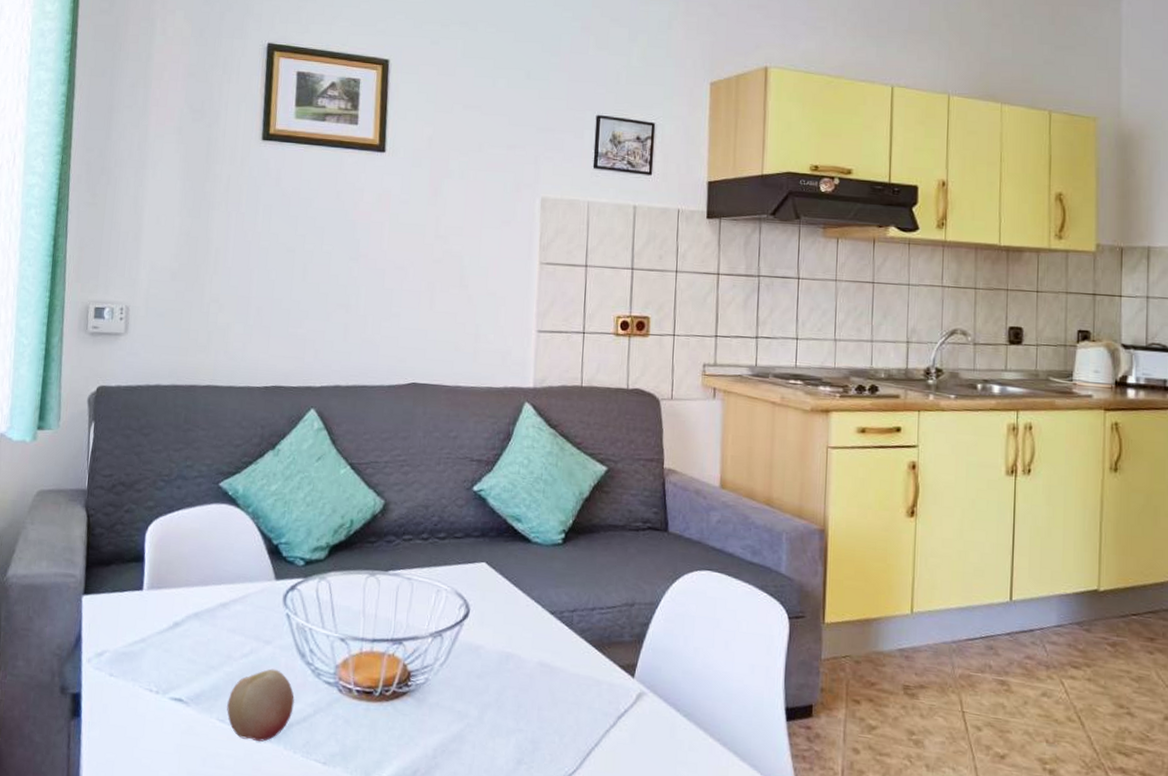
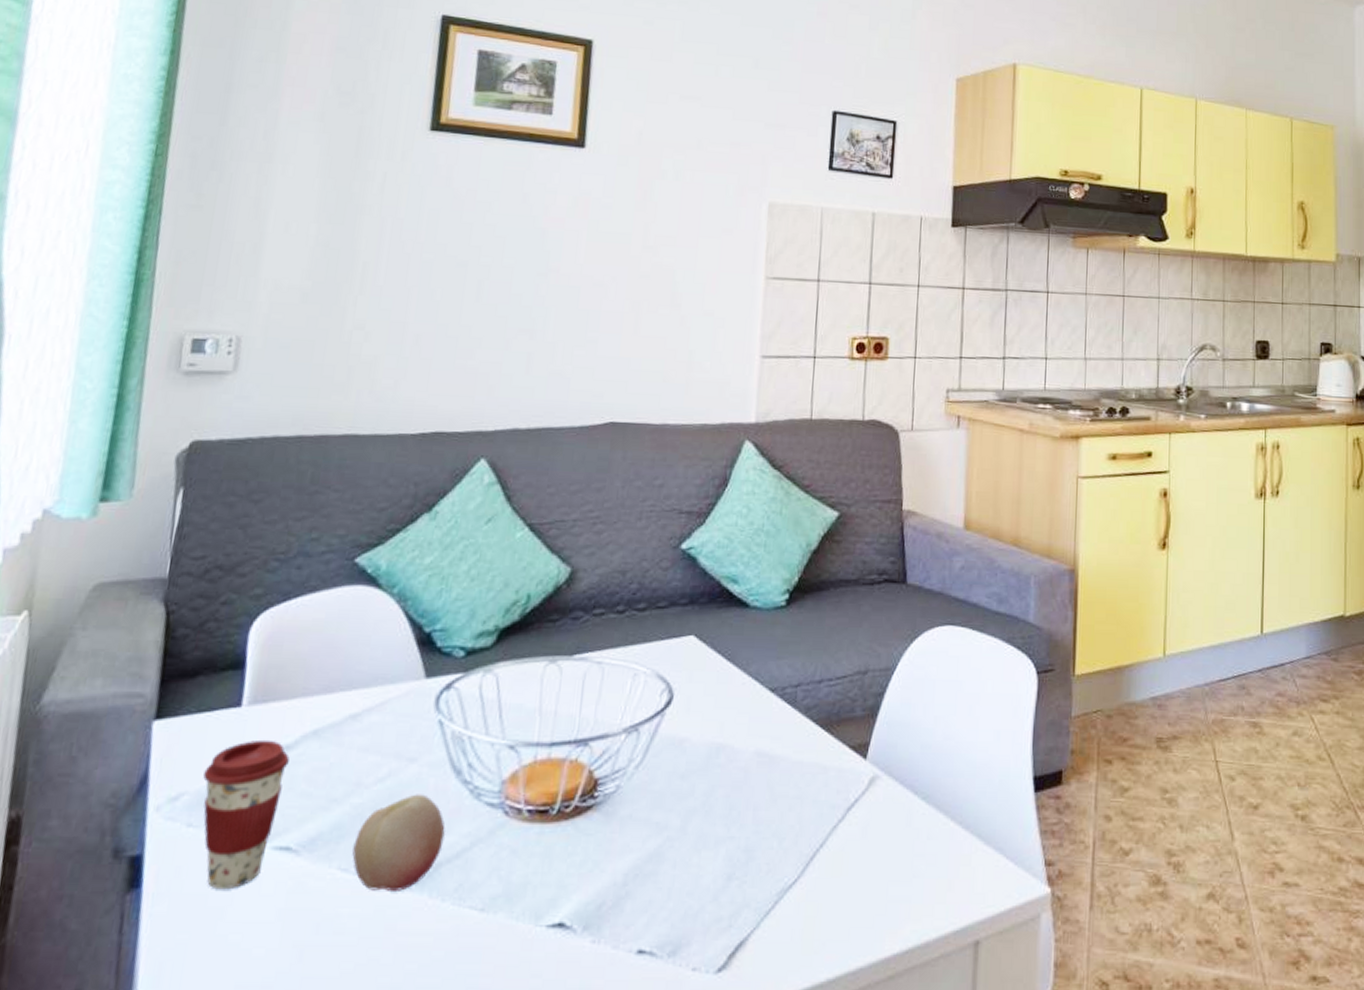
coffee cup: none [119,616,179,726] -> present [203,739,290,890]

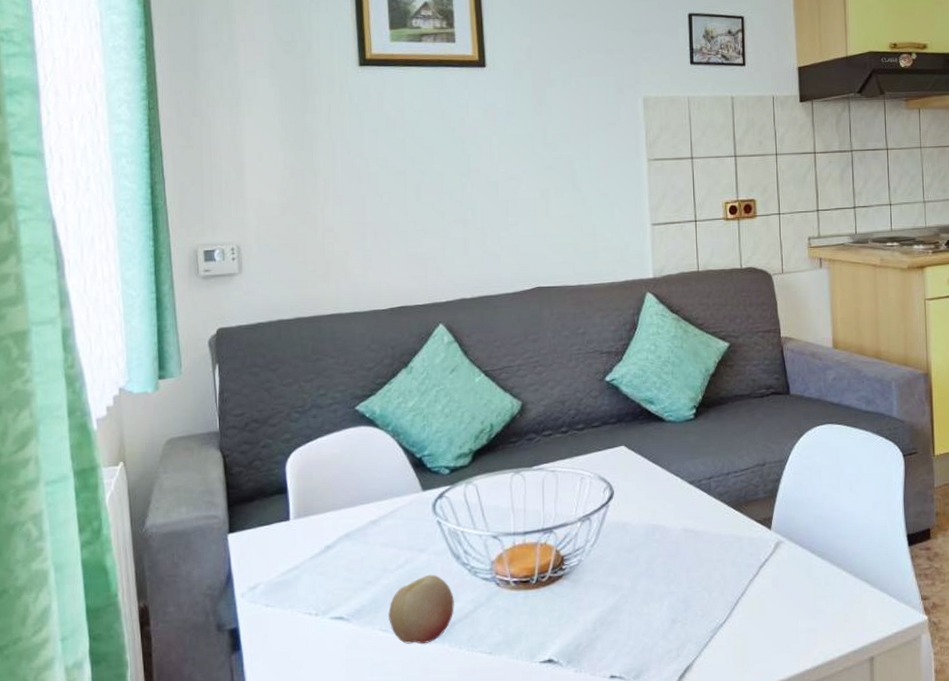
coffee cup: present [203,739,290,890] -> none [271,542,331,649]

